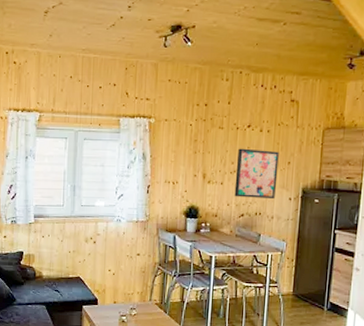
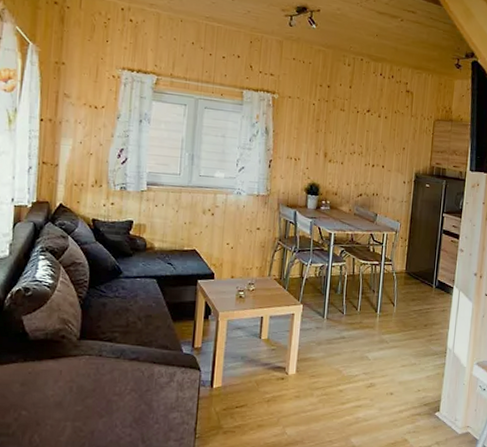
wall art: present [234,148,279,200] -> none [353,131,395,182]

